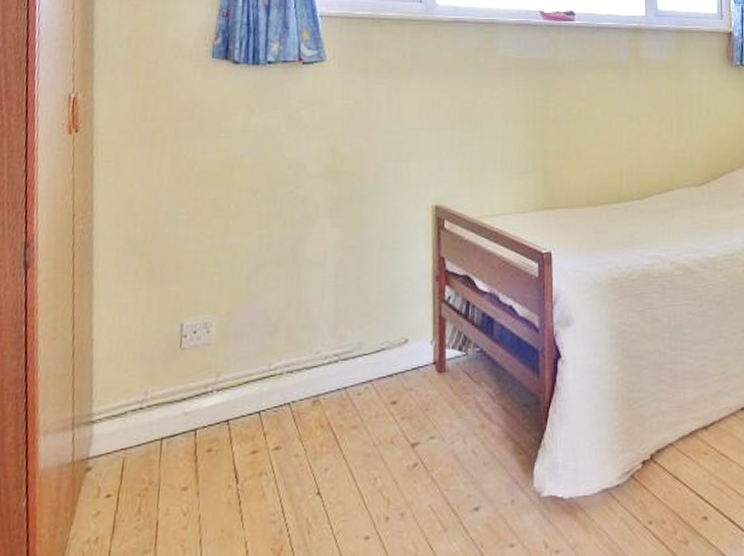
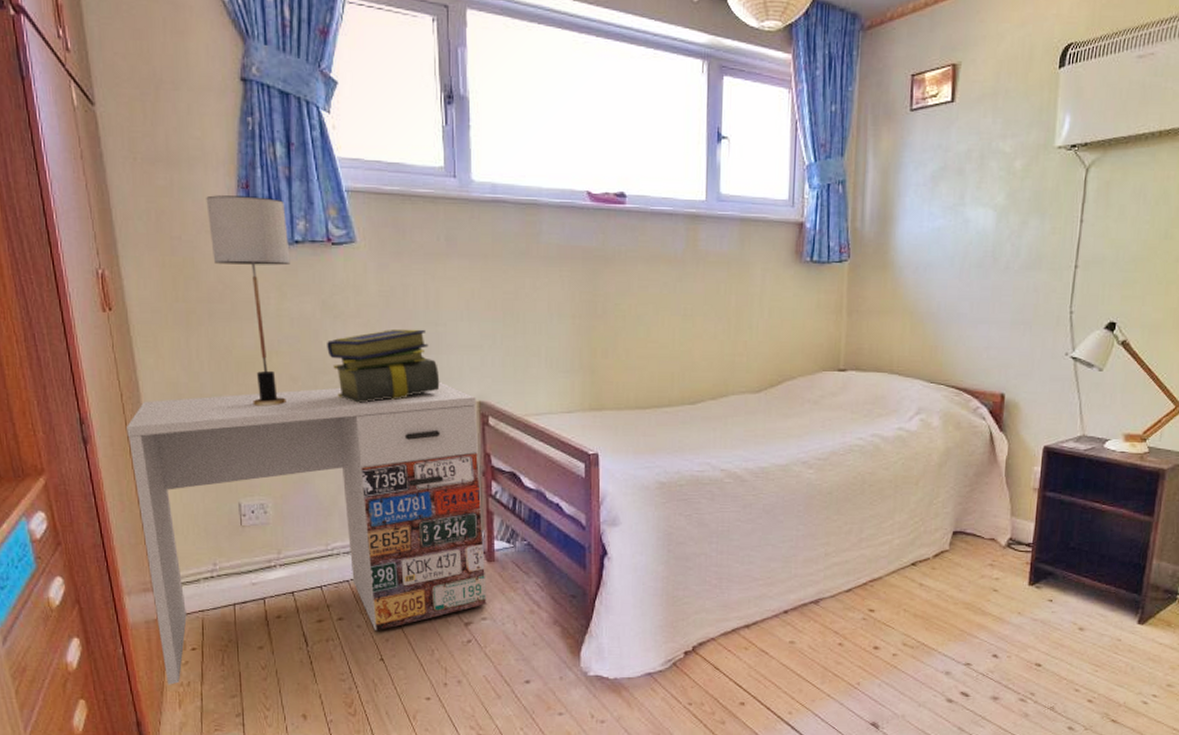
desk: none [71,188,436,543] -> present [127,381,486,685]
table lamp: none [186,23,262,220] -> present [206,195,291,406]
stack of books: none [289,138,398,213] -> present [327,328,440,403]

